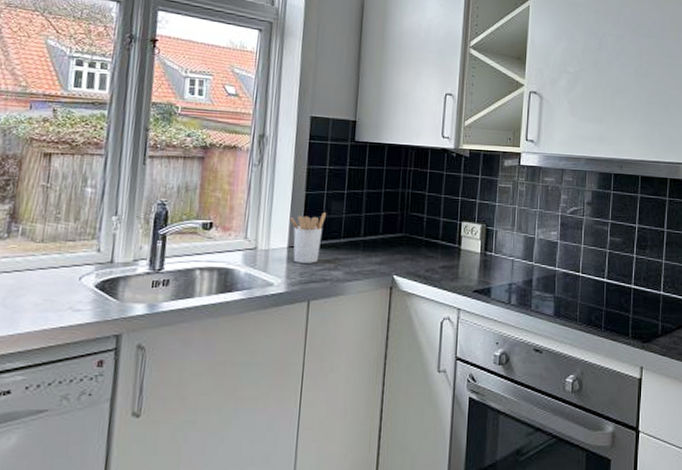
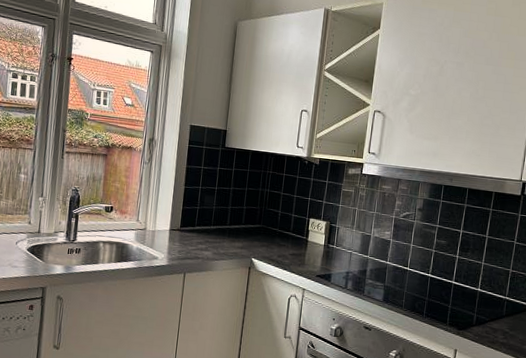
utensil holder: present [289,213,327,263] -> none [171,204,201,244]

